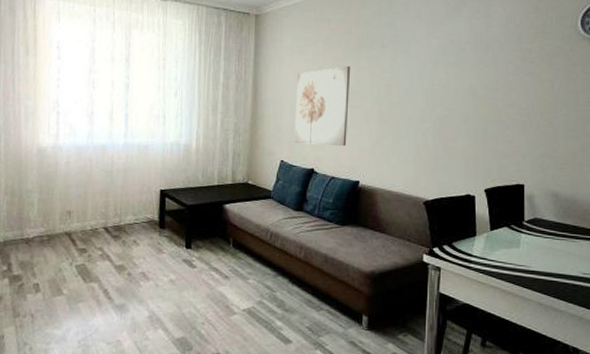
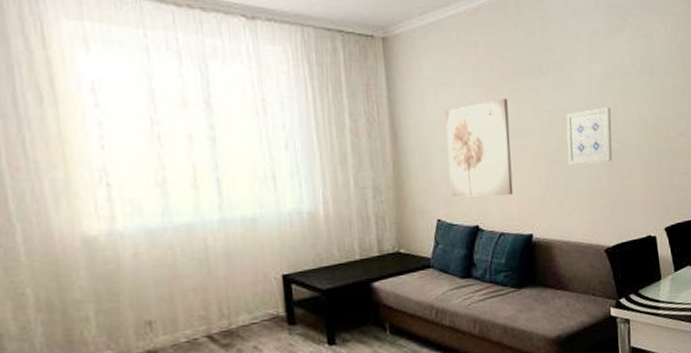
wall art: none [398,77,443,126] -> present [566,107,613,164]

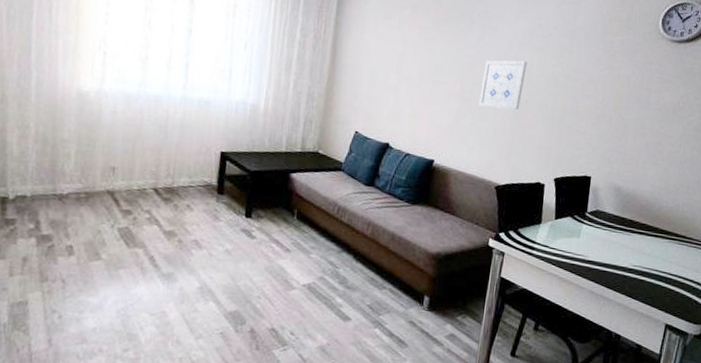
wall art: present [445,97,514,198] -> none [371,37,436,123]

